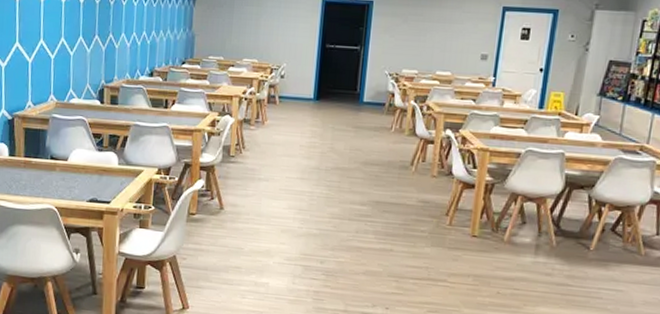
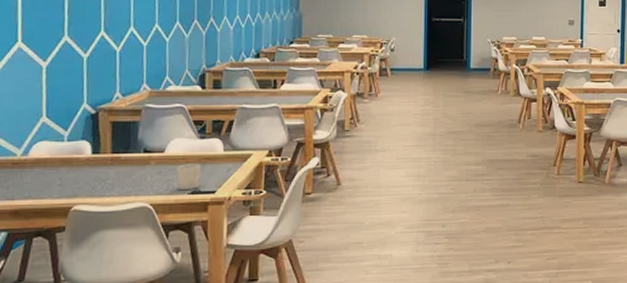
mug: none [76,173,98,198] -> present [175,164,201,191]

